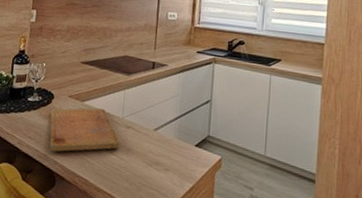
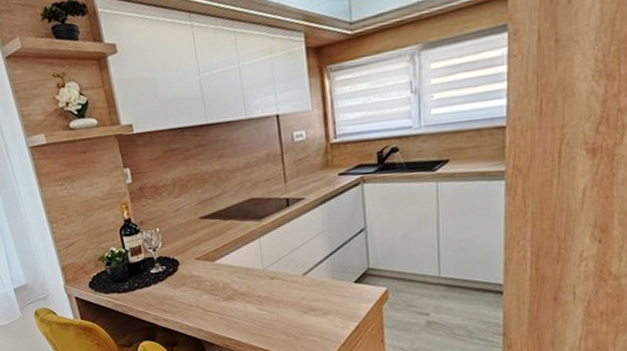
cutting board: present [49,108,120,152] -> none [180,263,267,320]

